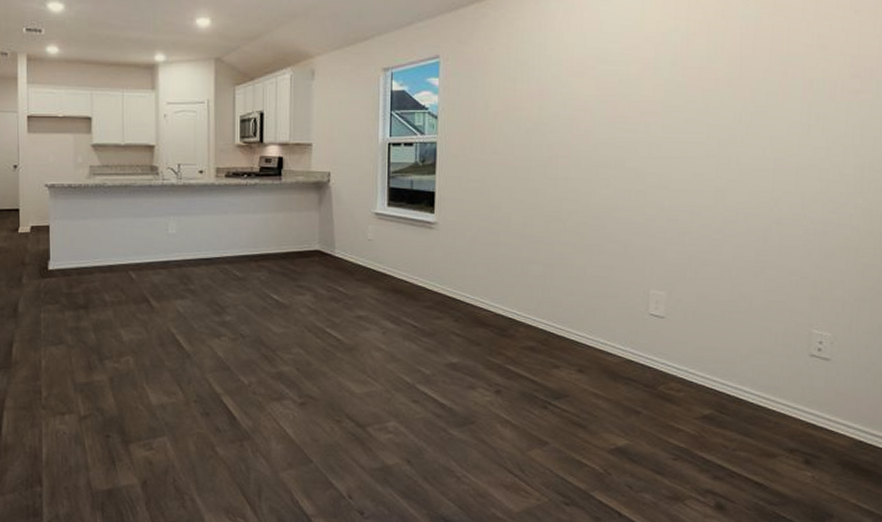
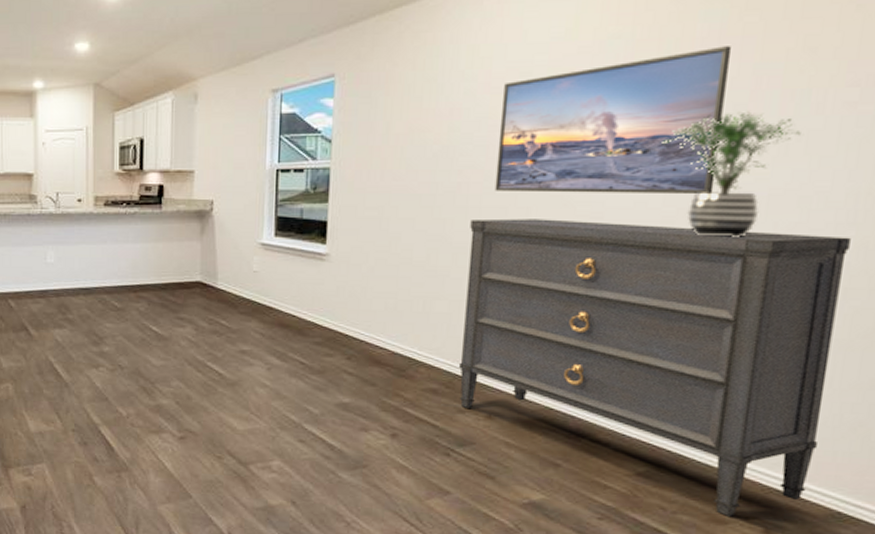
dresser: none [552,189,859,450] -> present [458,218,851,517]
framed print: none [579,41,765,167] -> present [494,46,732,193]
potted plant: none [715,97,819,205] -> present [663,111,801,237]

